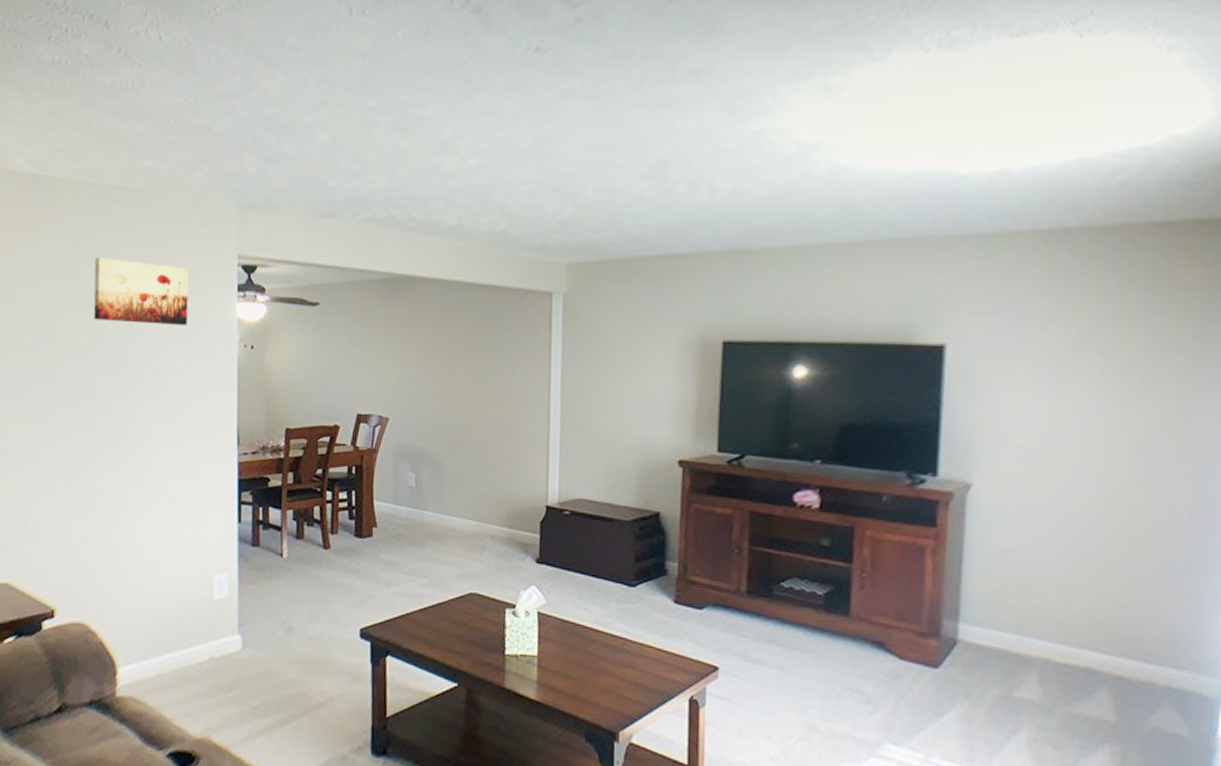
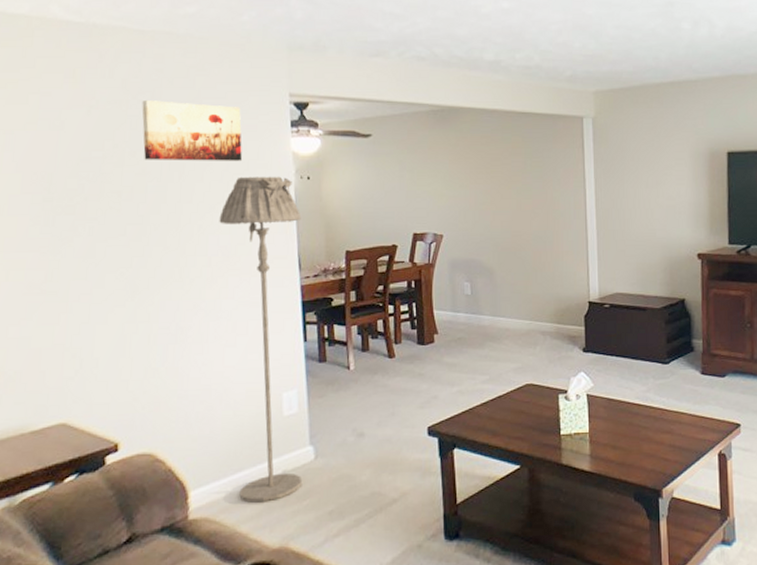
floor lamp: none [161,342,243,689] -> present [219,176,303,503]

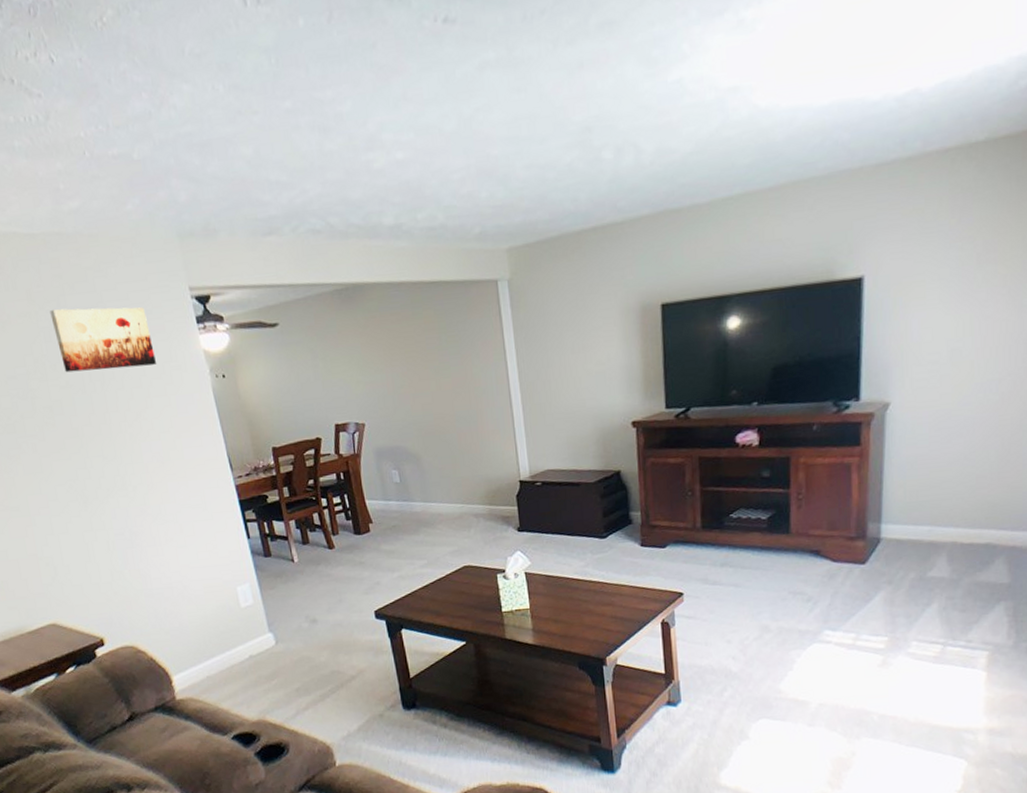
floor lamp: present [219,176,303,503] -> none [146,377,269,684]

